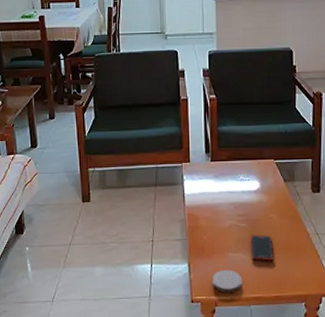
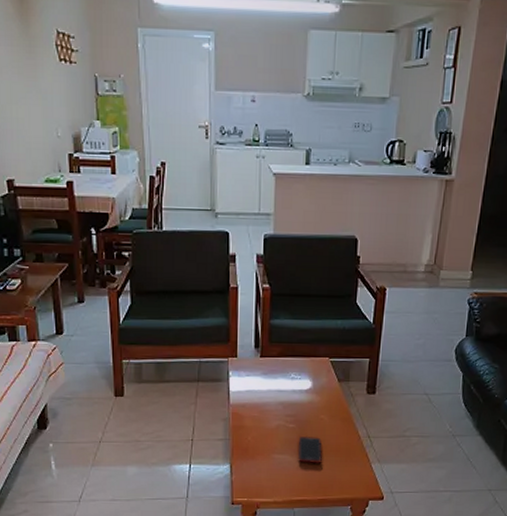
coaster: present [212,269,242,293] -> none [255,471,287,496]

